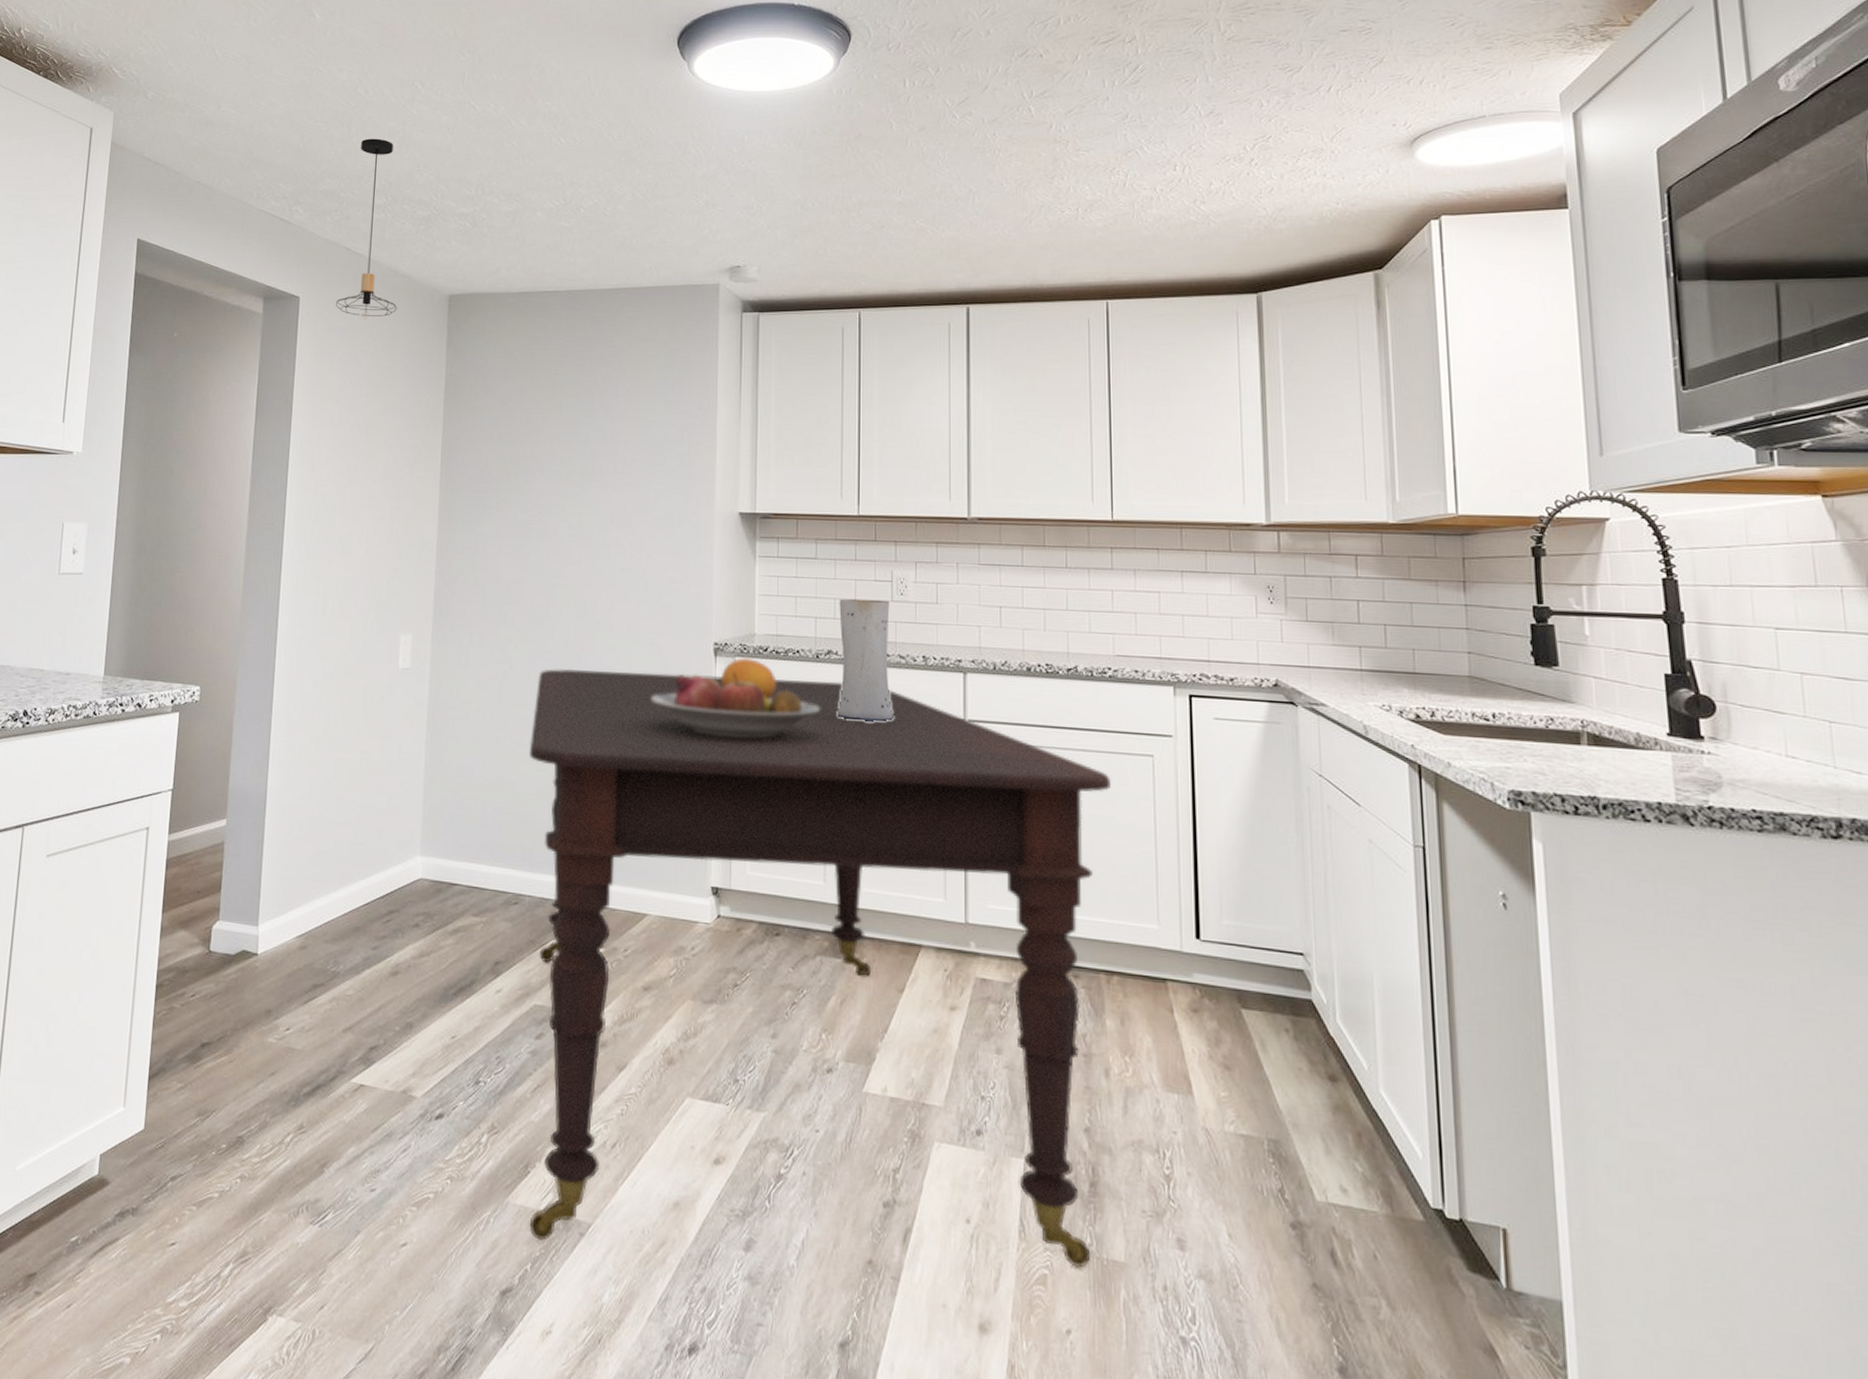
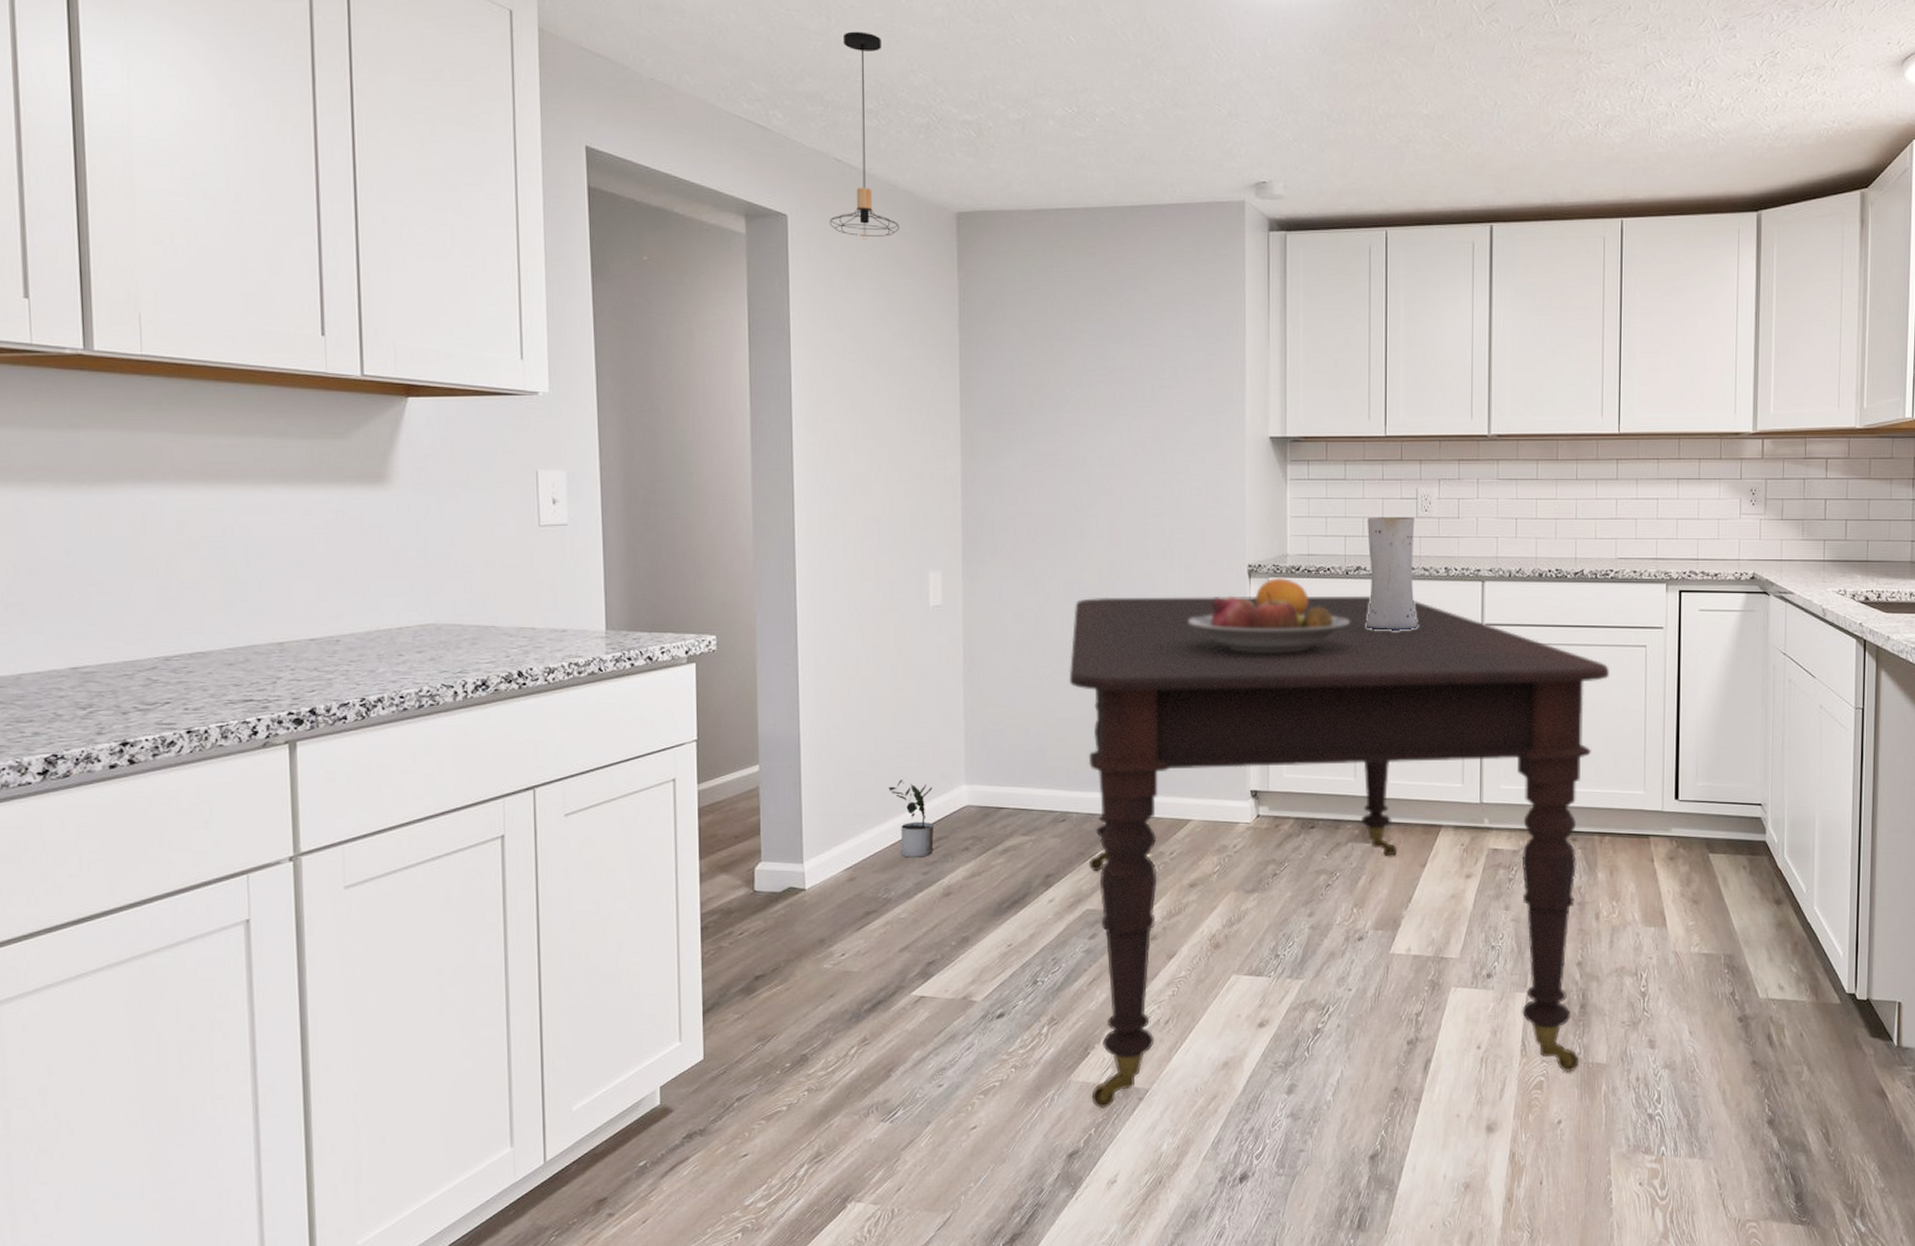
potted plant: none [346,845,389,931] -> present [889,779,934,858]

